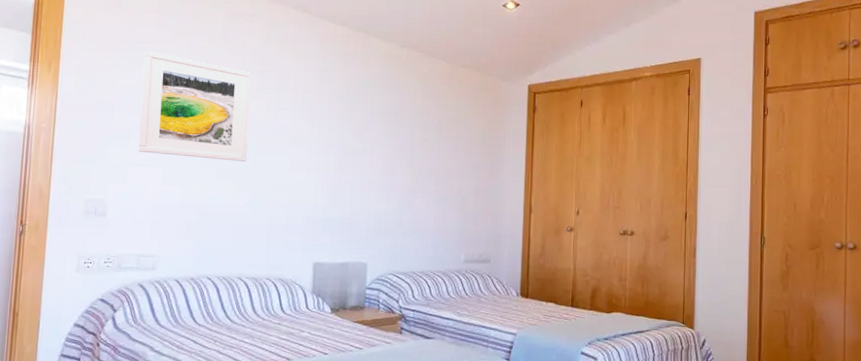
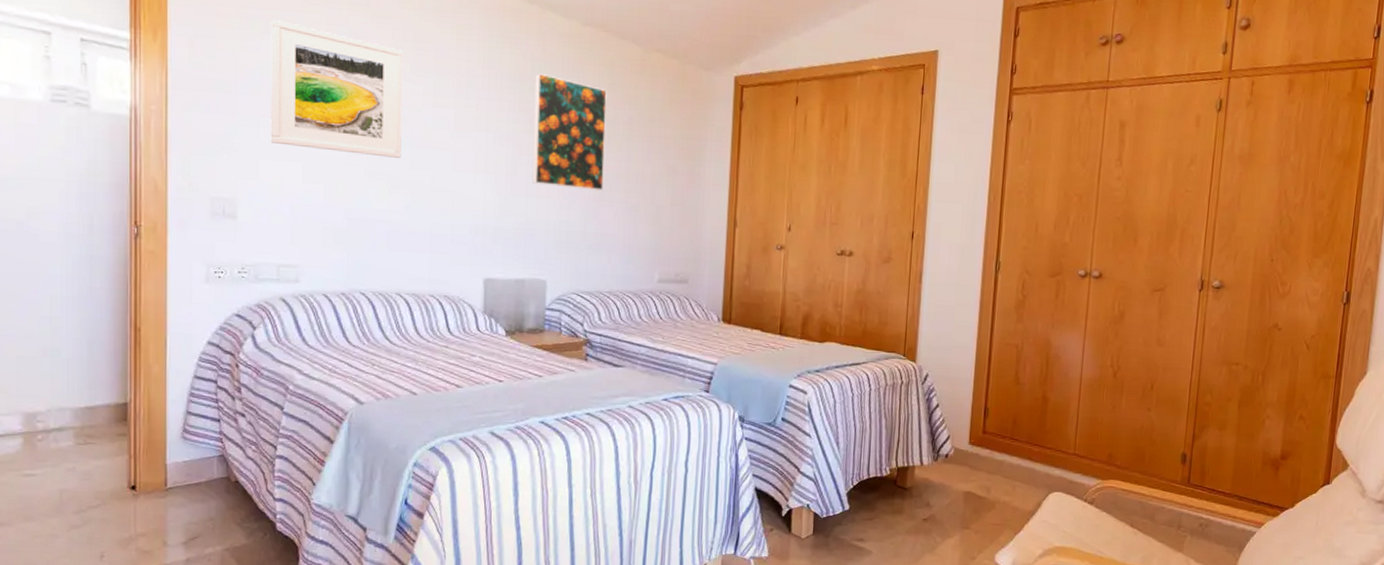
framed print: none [356,87,421,184] -> present [532,73,607,190]

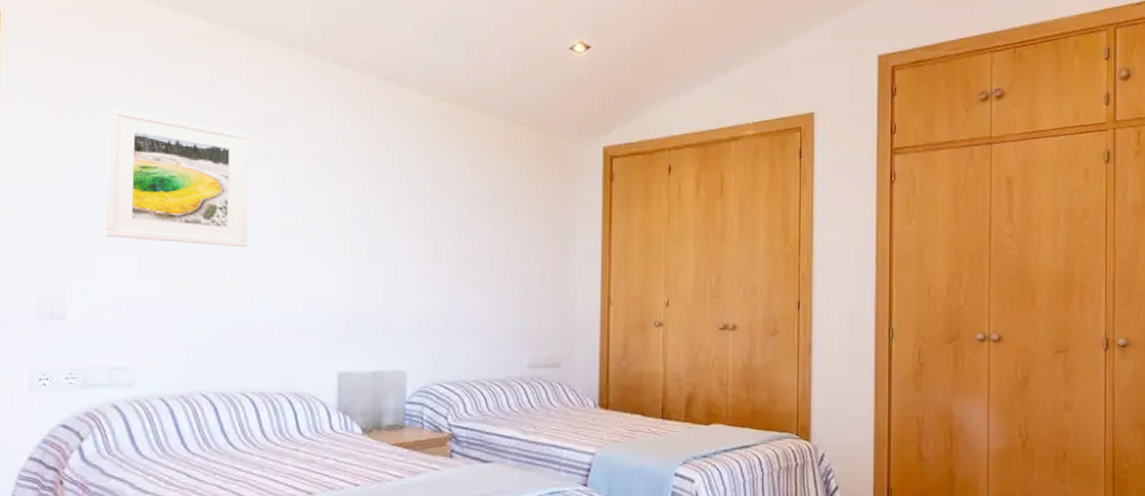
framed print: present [532,73,607,190] -> none [389,151,469,272]

